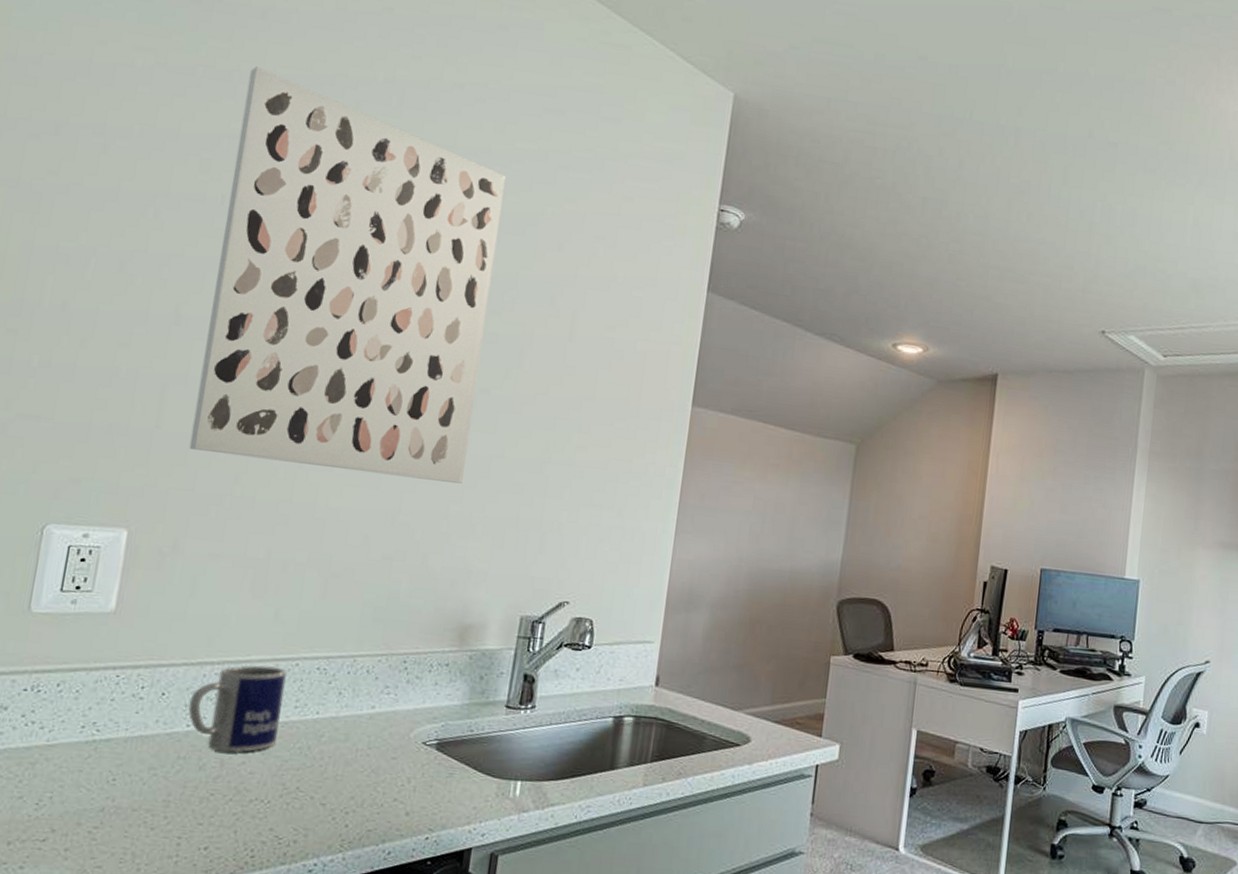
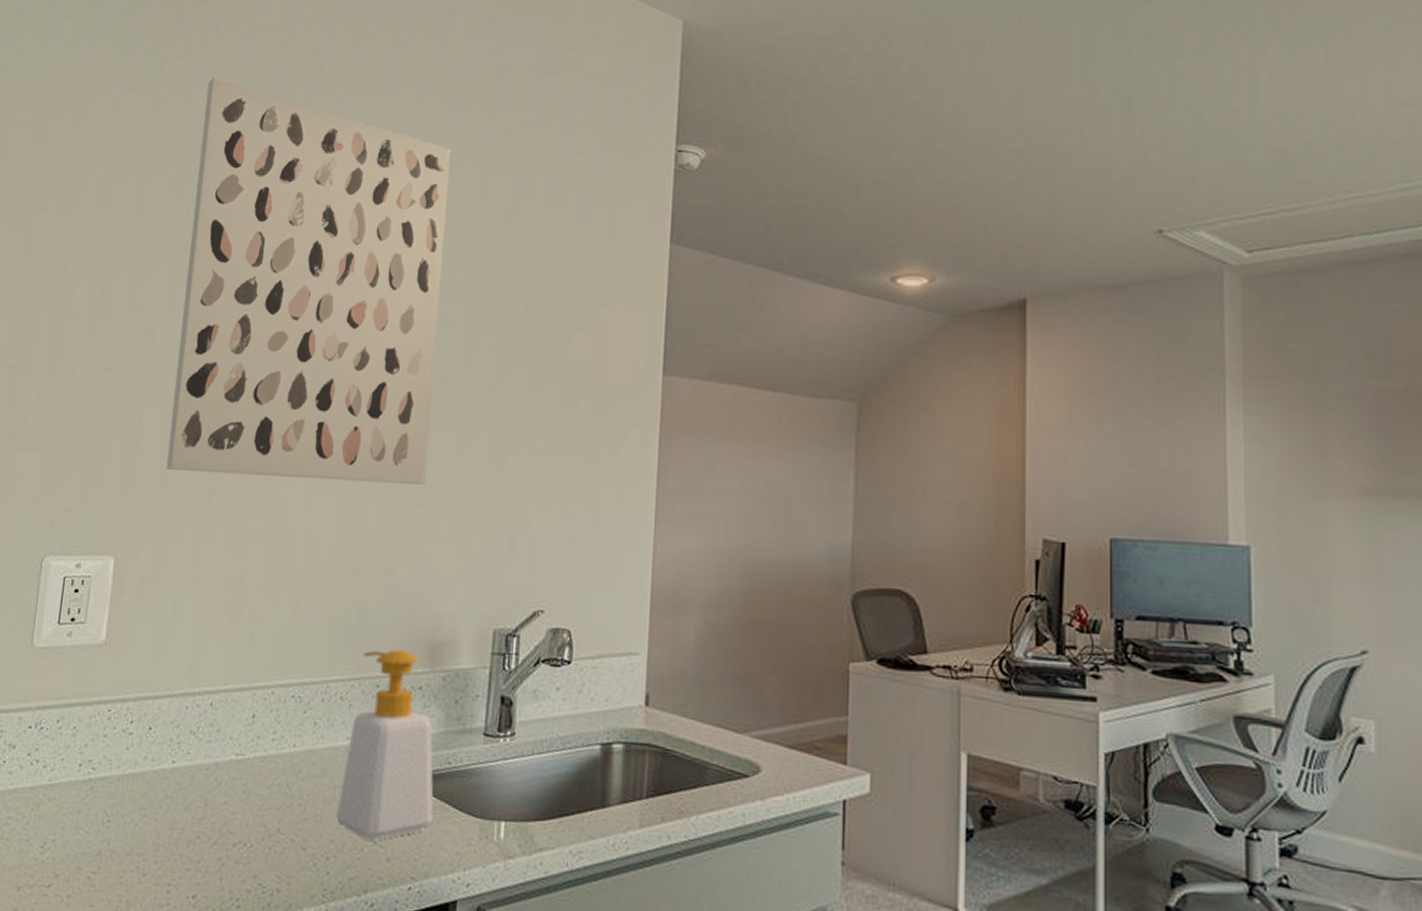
mug: present [188,665,287,753] -> none [173,695,263,791]
soap bottle: none [357,630,457,798] -> present [336,650,434,841]

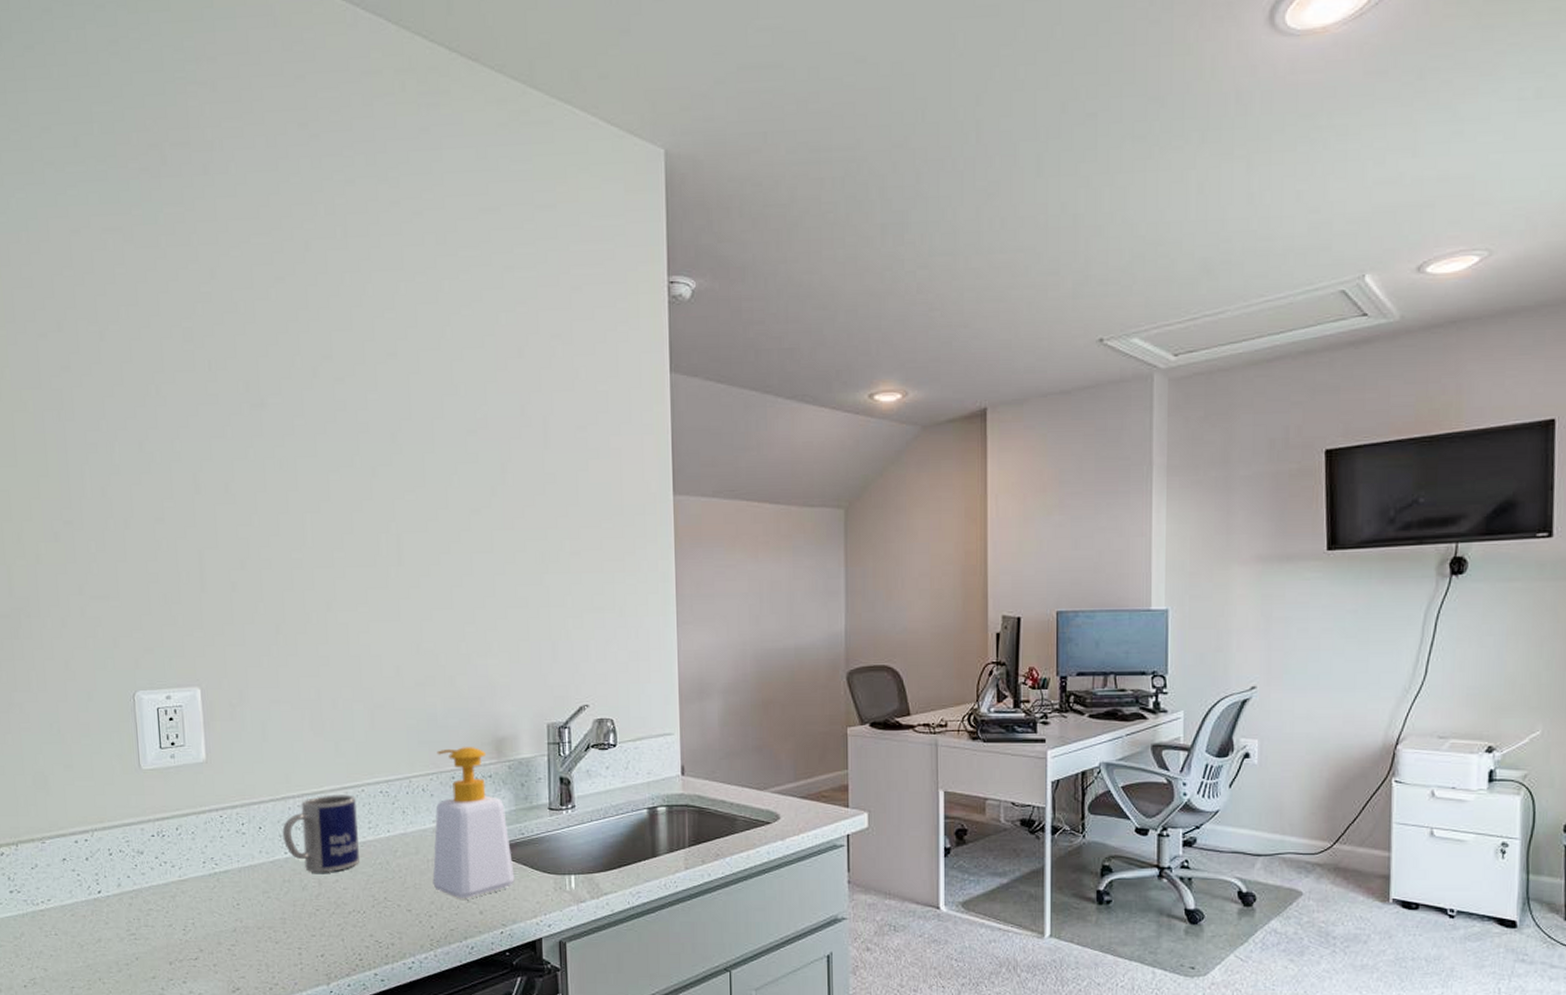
wall art: present [166,78,451,484] -> none [206,225,472,608]
mug: none [173,695,263,791] -> present [282,794,359,873]

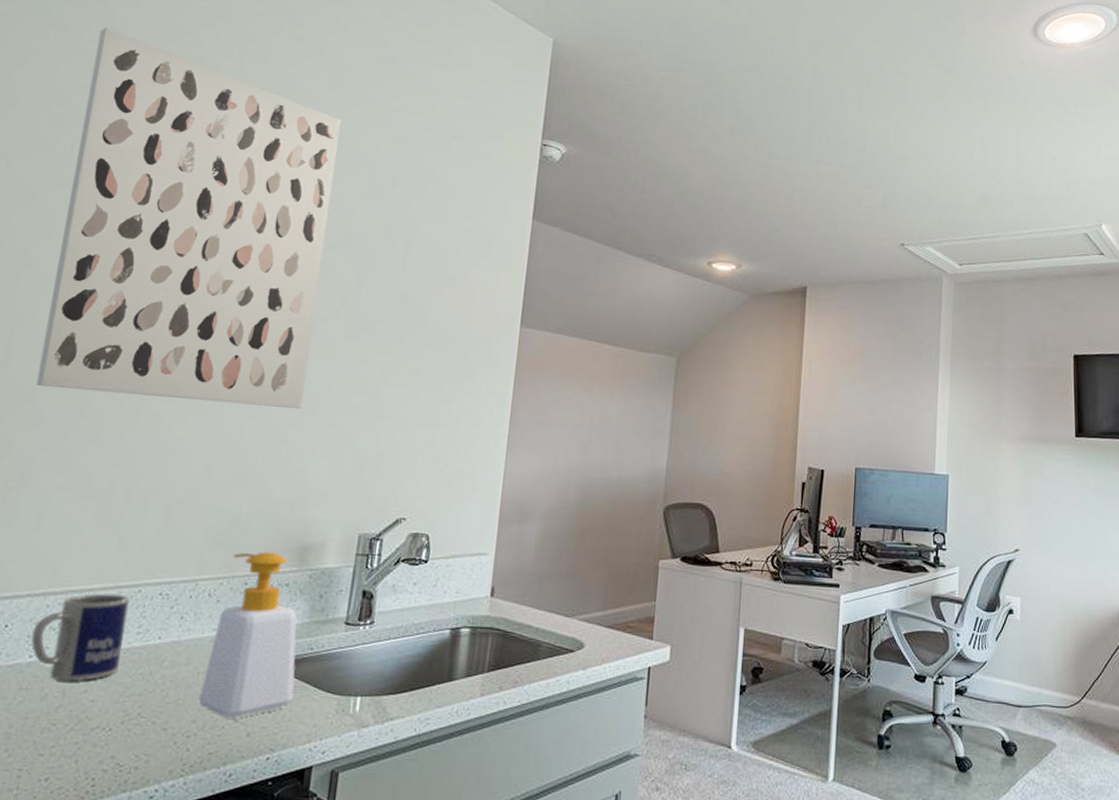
wall art: none [206,225,472,608] -> present [36,27,341,409]

